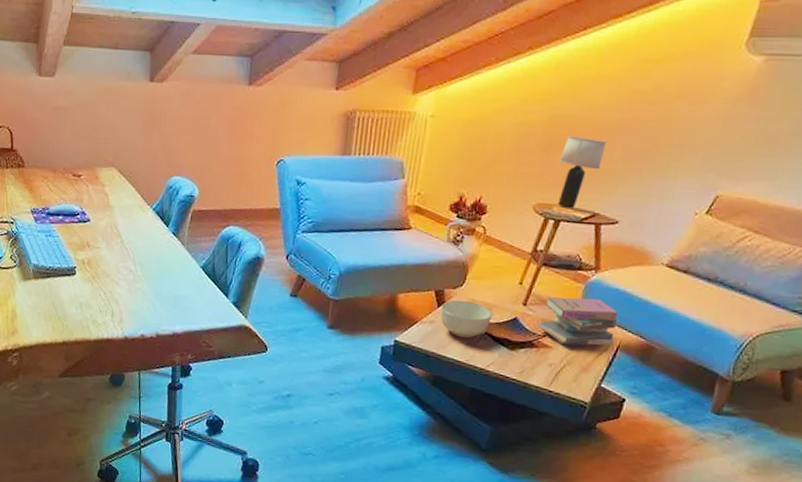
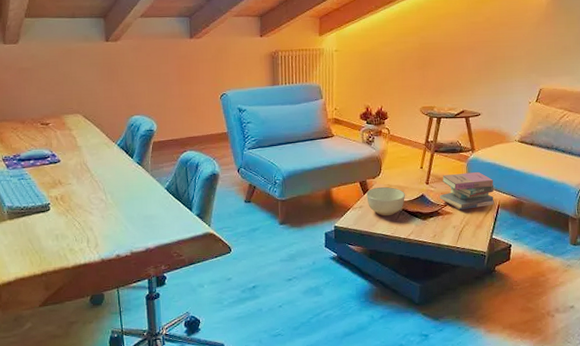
table lamp: present [556,135,607,208] -> none [432,56,462,108]

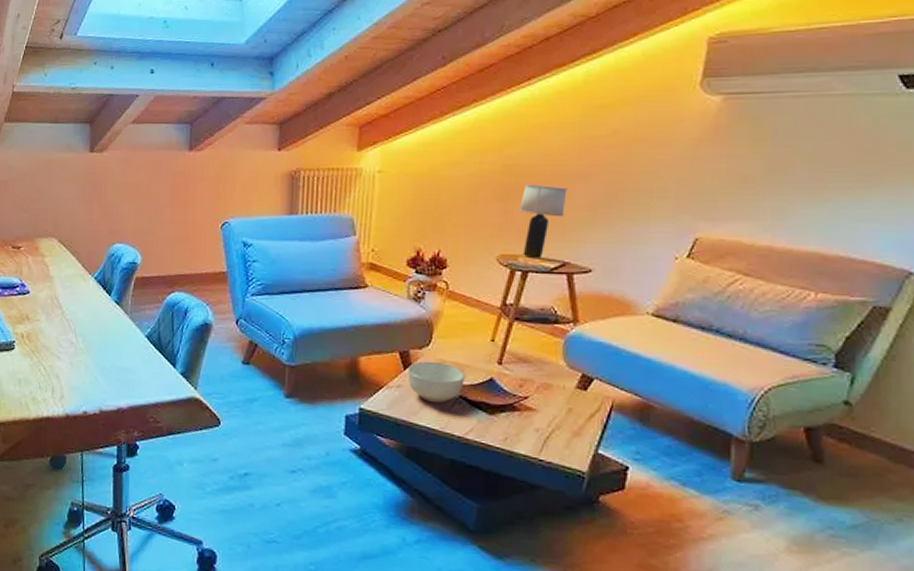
table lamp: none [432,56,462,108] -> present [518,184,567,258]
books: present [439,172,494,211] -> none [516,353,607,408]

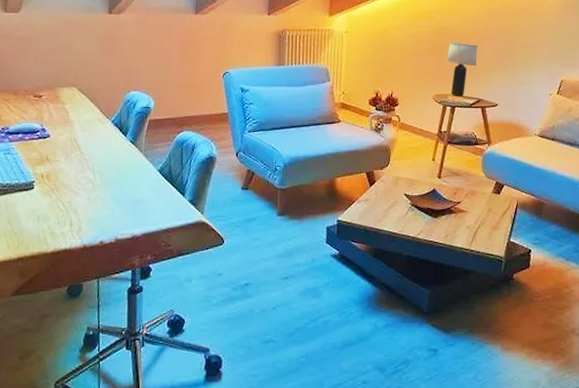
bowl: present [408,362,466,404] -> none [373,180,416,212]

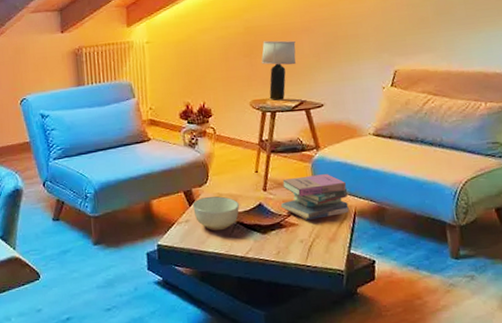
bowl: none [373,180,416,212] -> present [192,196,240,231]
books: none [452,168,512,209] -> present [280,174,349,221]

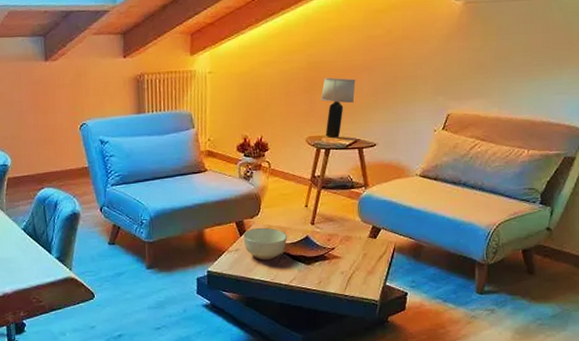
books: present [280,174,349,221] -> none [326,211,390,254]

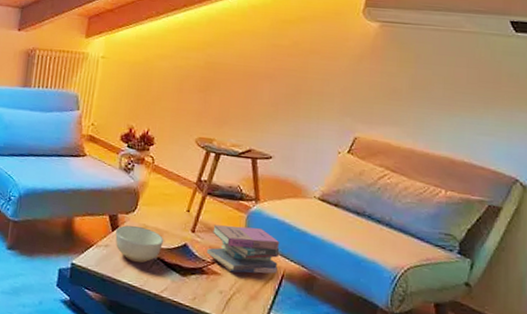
table lamp: present [320,77,356,138] -> none [215,79,256,143]
books: none [326,211,390,254] -> present [206,224,280,274]

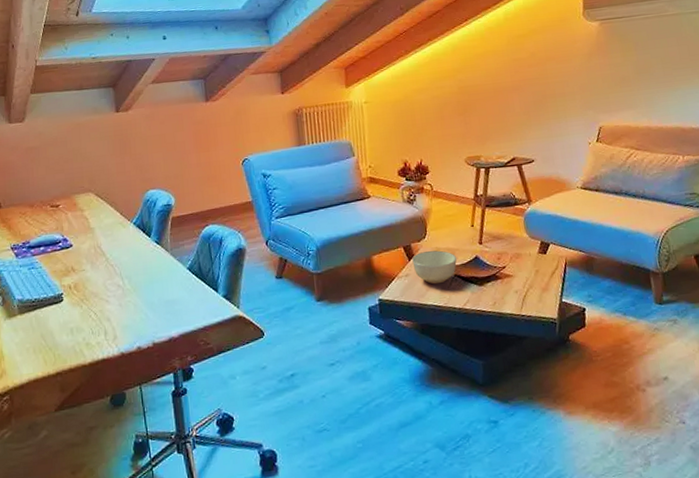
books: present [206,224,280,274] -> none [495,226,560,272]

